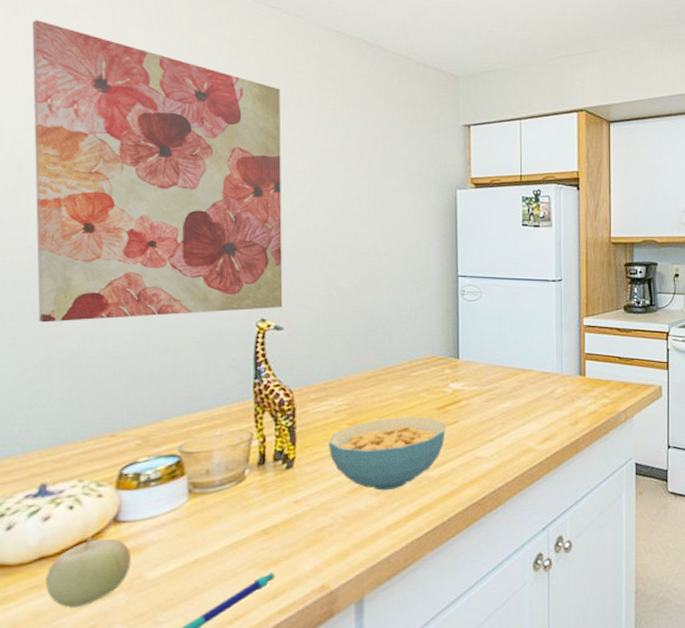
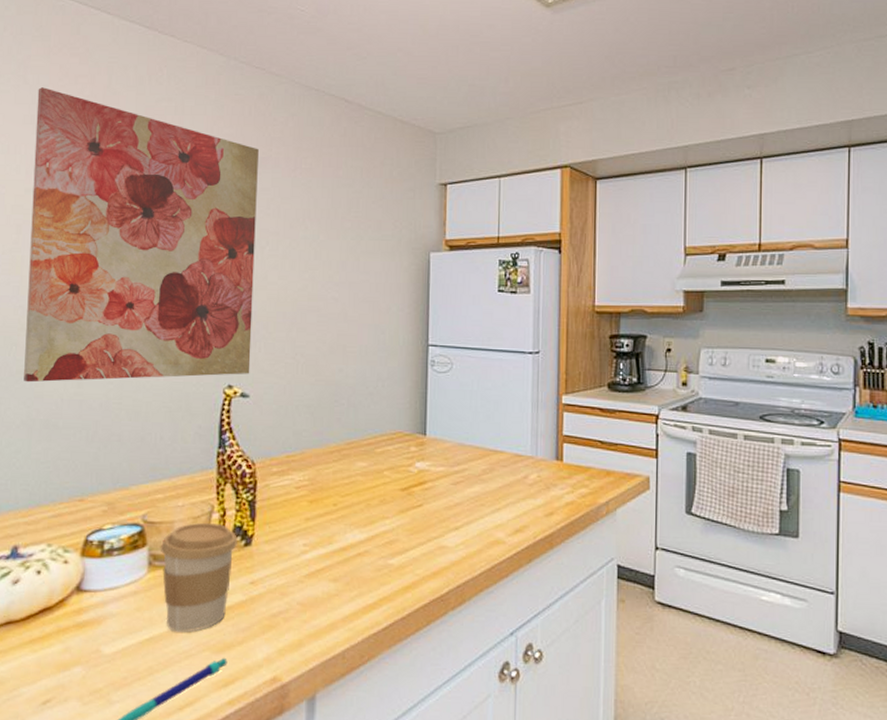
fruit: present [46,538,131,608] -> none [10,605,90,678]
coffee cup: none [201,449,279,553] -> present [161,522,237,633]
cereal bowl: present [329,417,445,491] -> none [288,497,409,577]

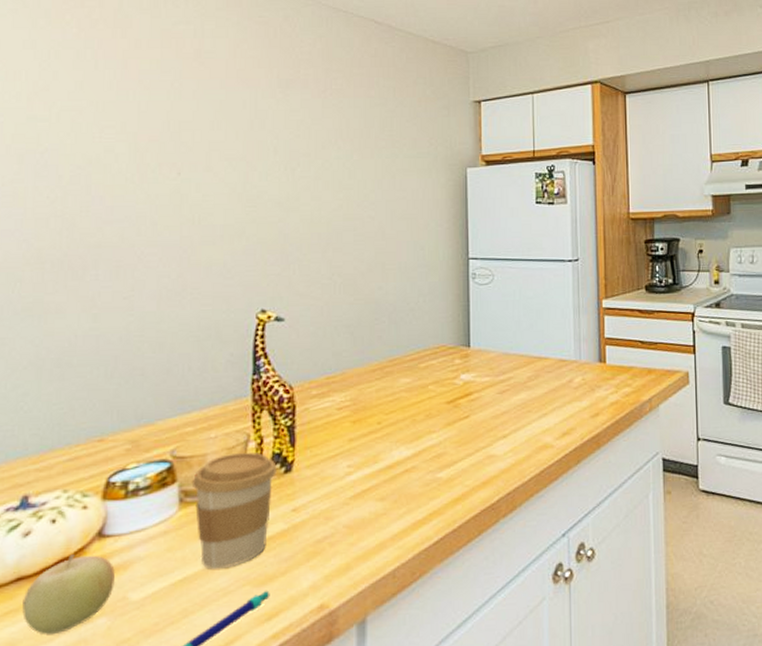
fruit: none [10,605,90,678] -> present [22,554,115,635]
wall art: present [24,87,259,383] -> none [31,11,286,320]

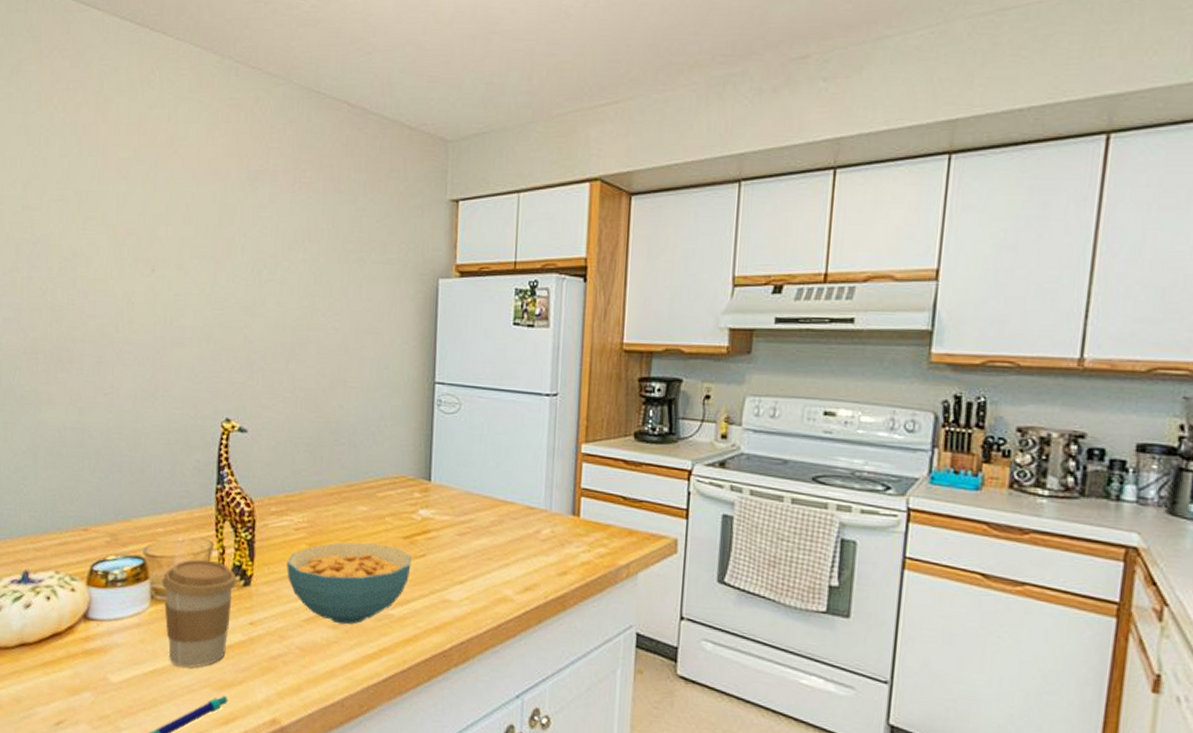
fruit: present [22,554,115,635] -> none [25,631,97,699]
cereal bowl: none [330,412,456,496] -> present [287,542,411,625]

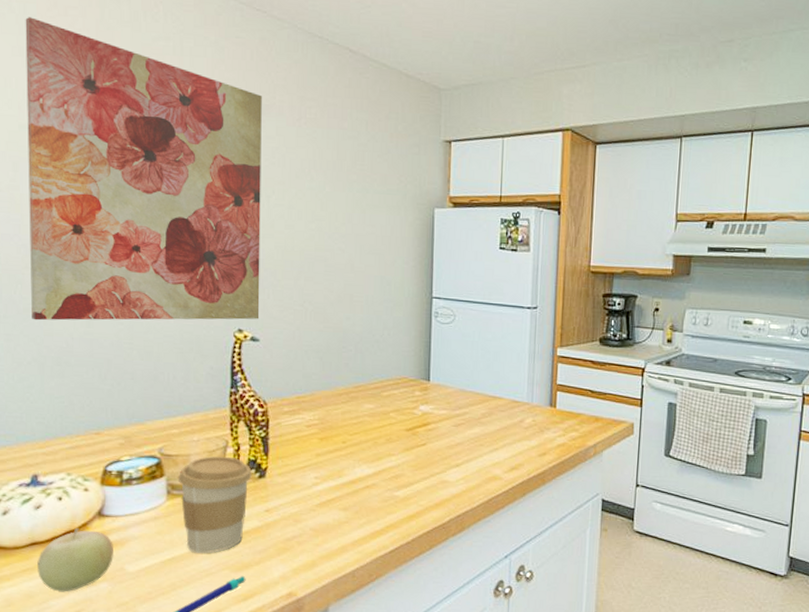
fruit: none [25,631,97,699] -> present [37,528,113,592]
wall art: none [28,94,255,409] -> present [25,17,262,321]
cereal bowl: present [287,542,411,625] -> none [300,435,413,507]

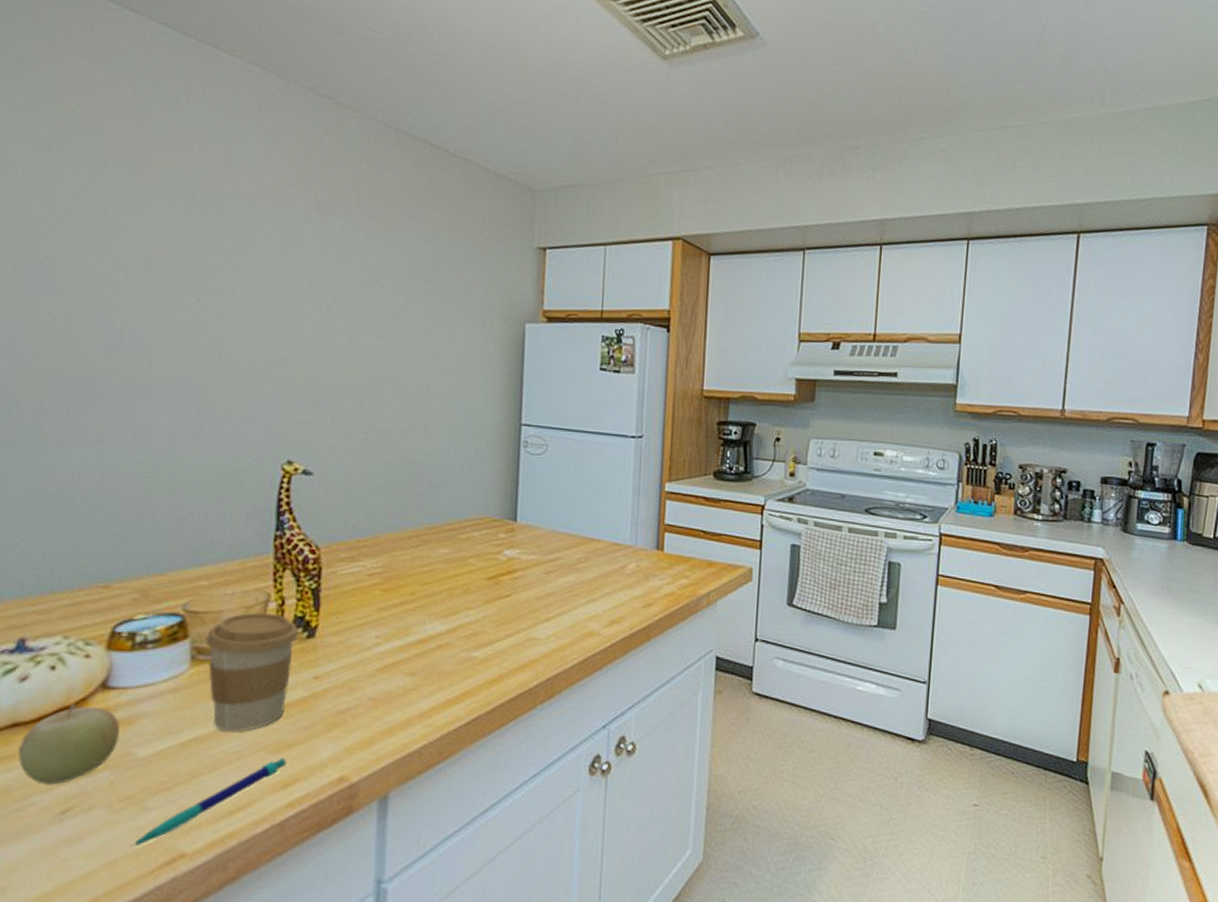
wall art: present [25,17,262,321] -> none [28,94,325,450]

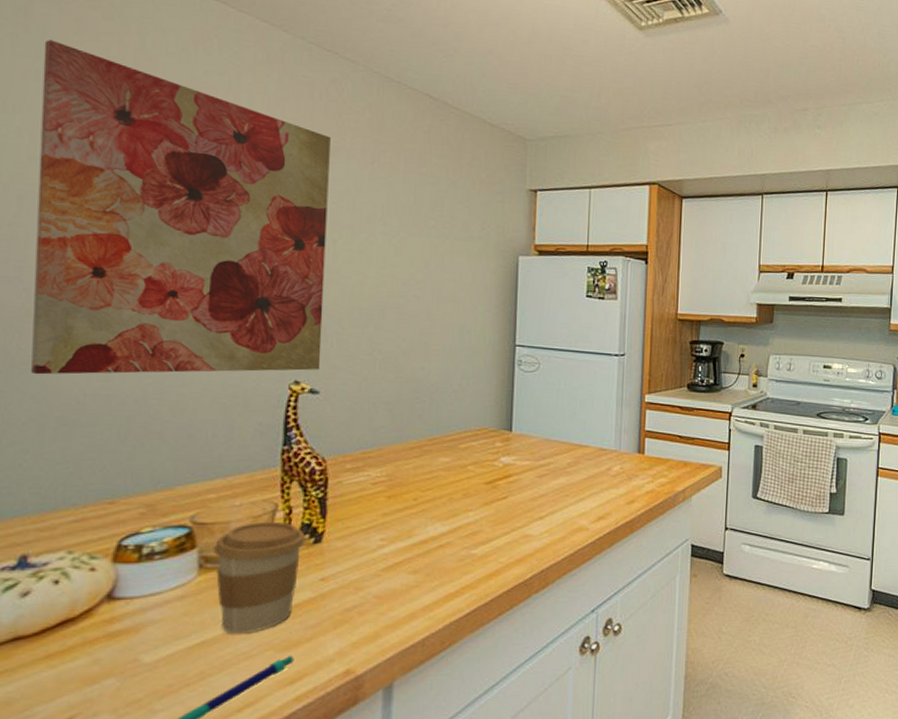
fruit: present [19,704,119,785] -> none [19,616,125,695]
wall art: none [28,94,325,450] -> present [31,40,331,375]

